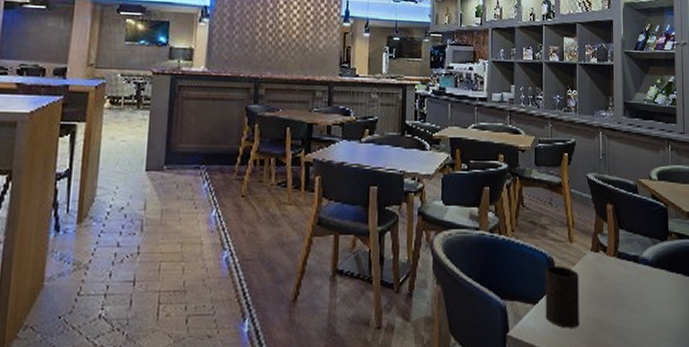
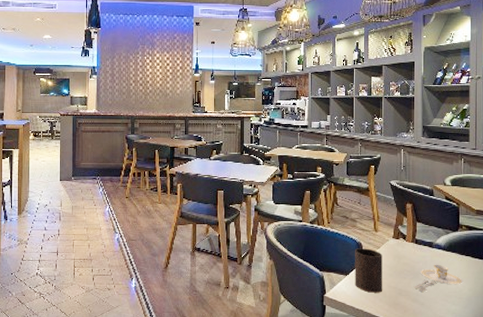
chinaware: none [617,285,675,324] -> present [414,264,463,292]

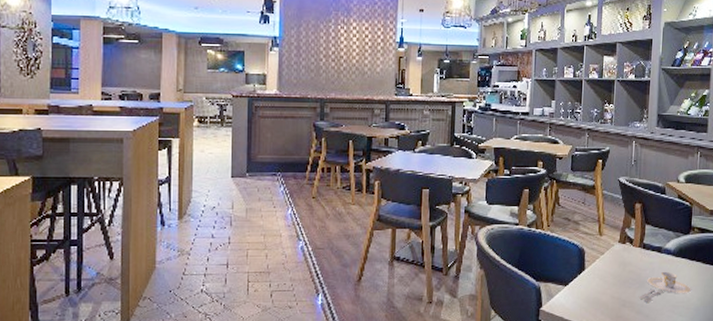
cup: present [355,248,382,293] -> none [574,254,606,305]

